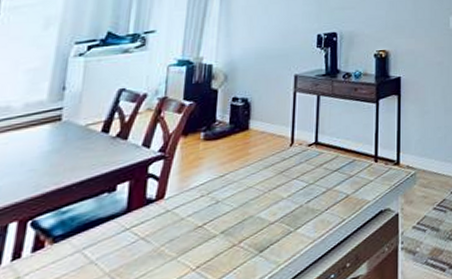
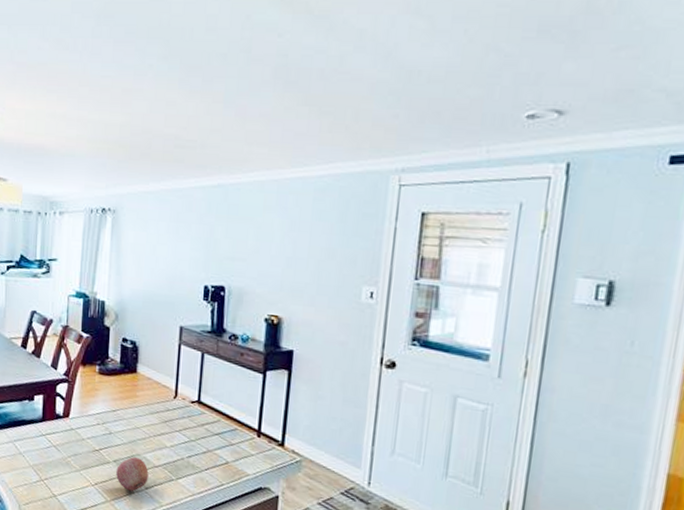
fruit: none [224,220,264,262] -> present [116,457,149,491]

